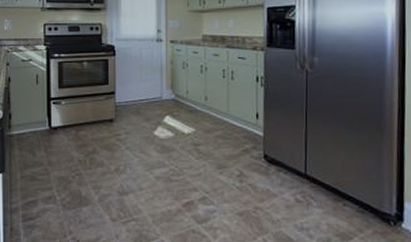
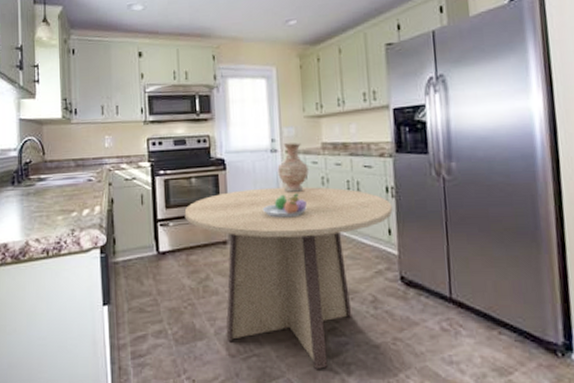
dining table: none [76,73,261,234] -> present [184,187,393,370]
fruit bowl: none [146,79,186,101] -> present [262,193,307,218]
vase: none [162,34,189,78] -> present [277,142,309,192]

